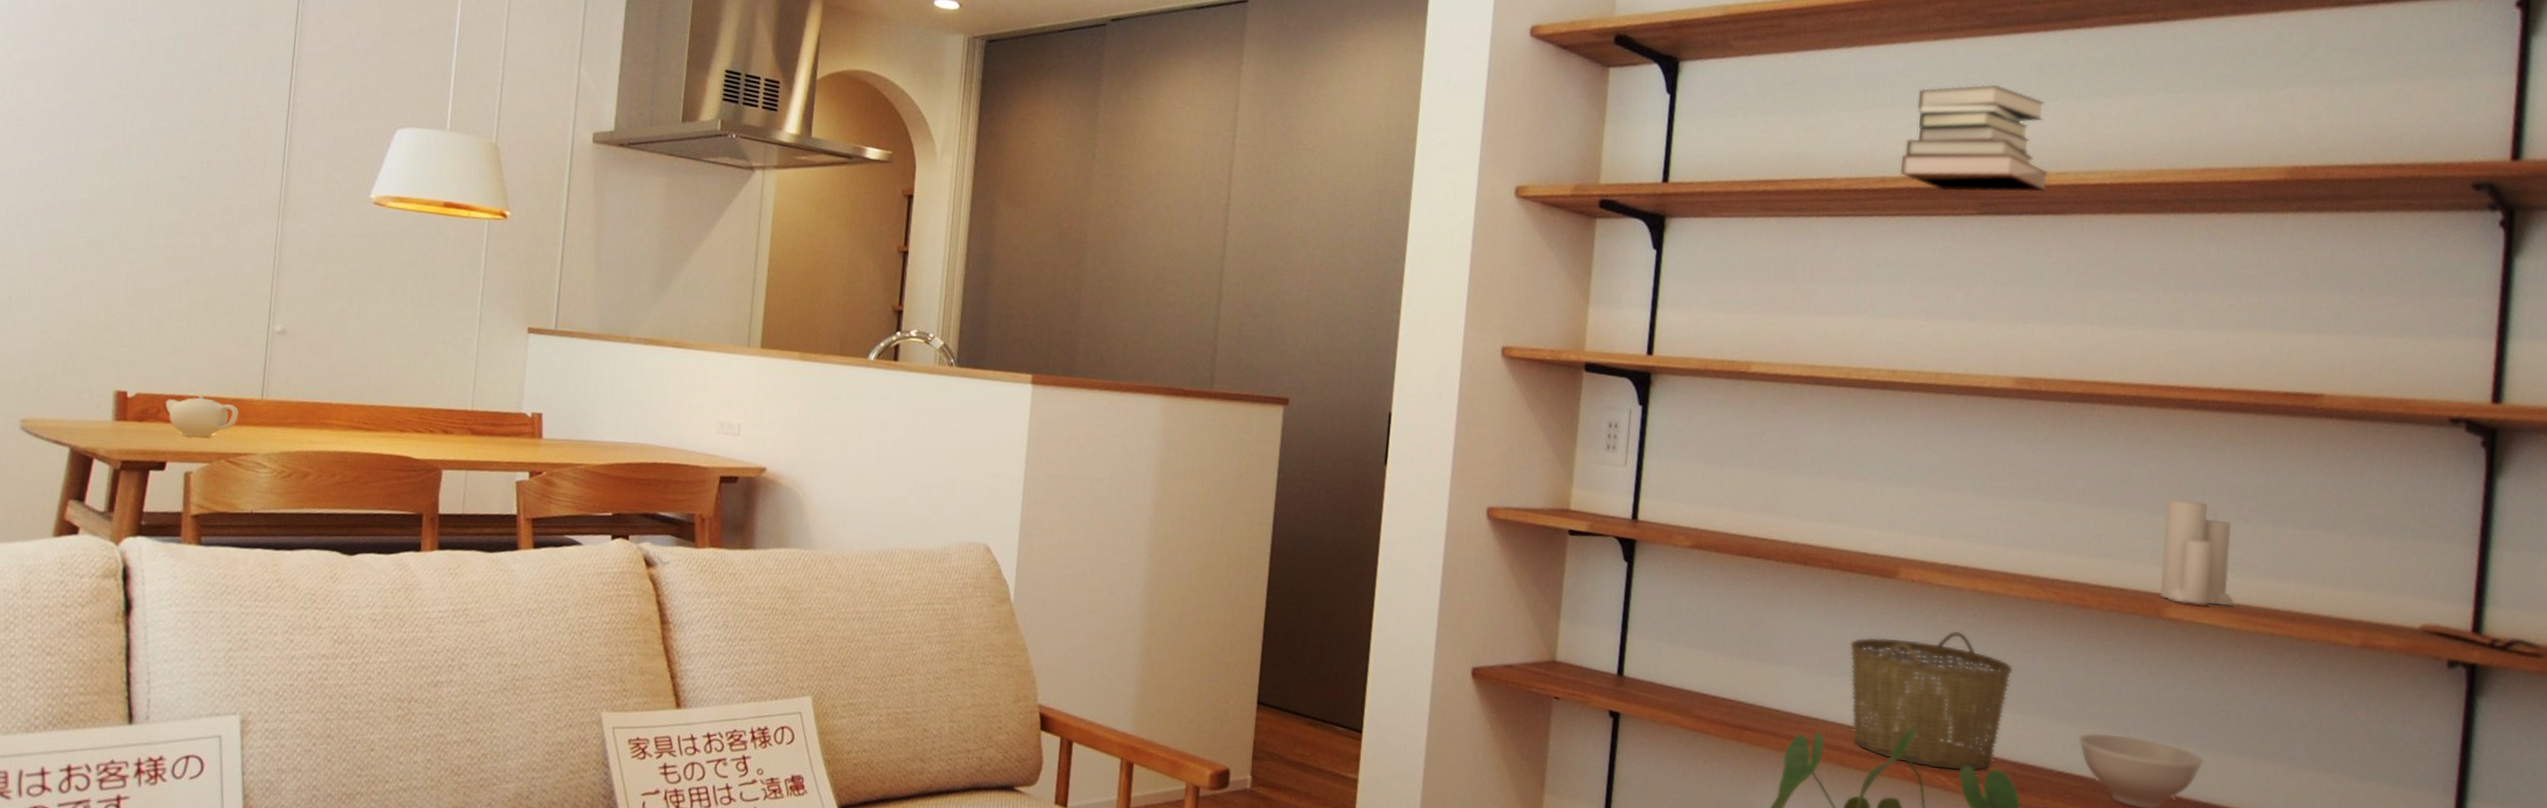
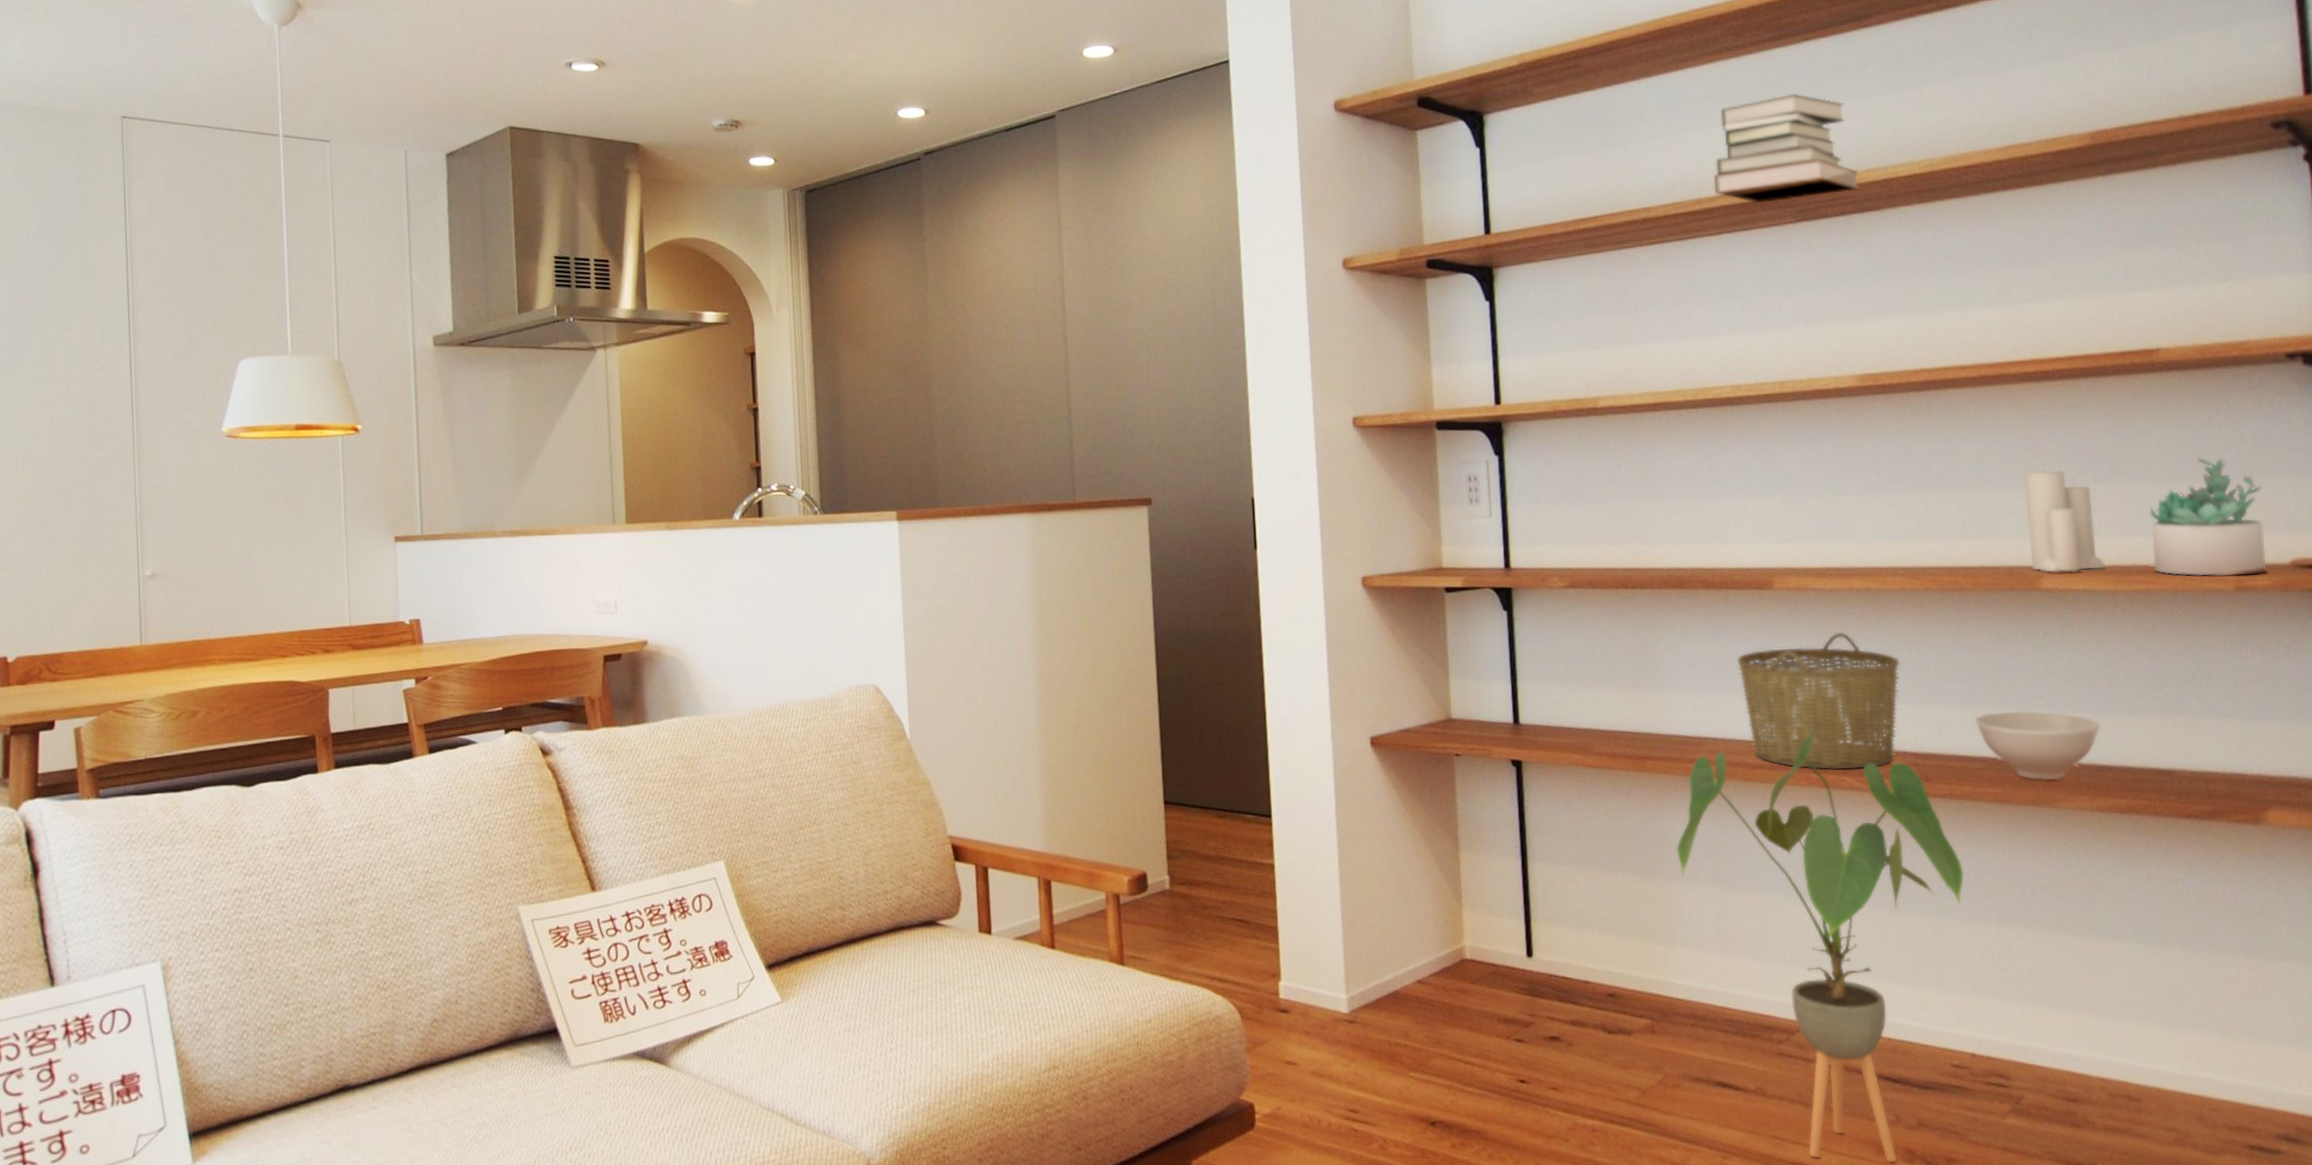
teapot: present [165,394,239,437] -> none [46,649,121,693]
succulent plant: none [2283,509,2404,635] -> present [2149,457,2267,577]

